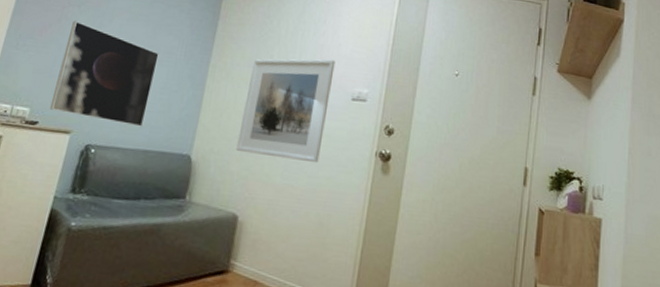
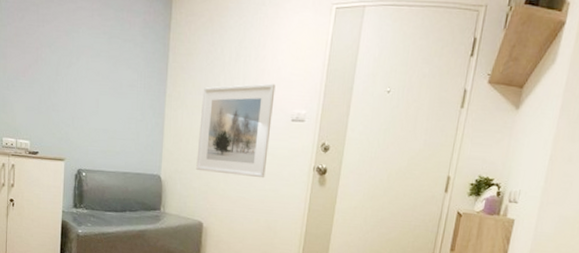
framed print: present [49,21,159,127] -> none [44,61,123,153]

